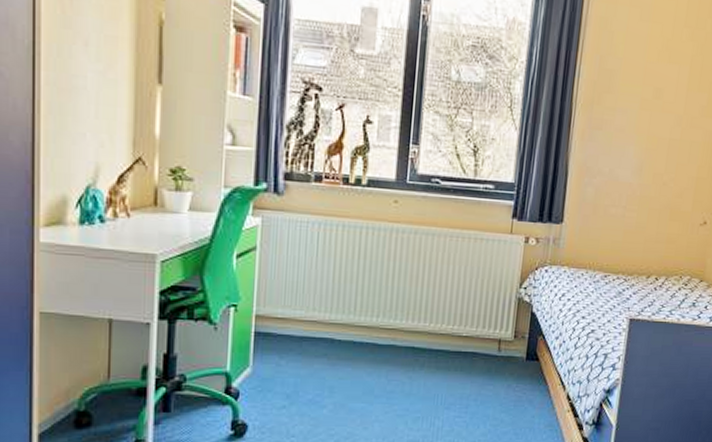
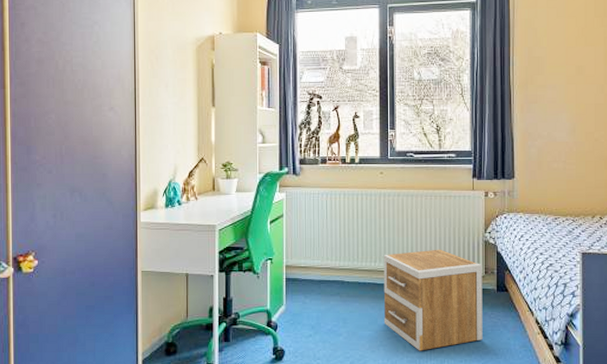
nightstand: none [382,304,512,429] -> present [383,249,483,351]

